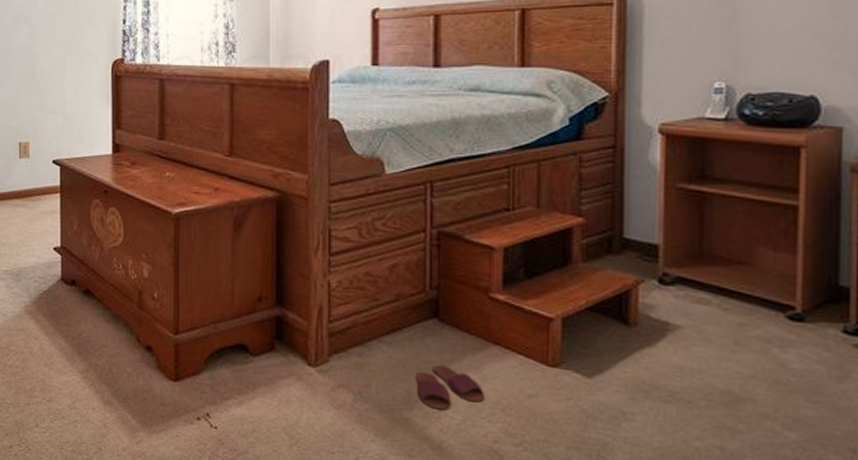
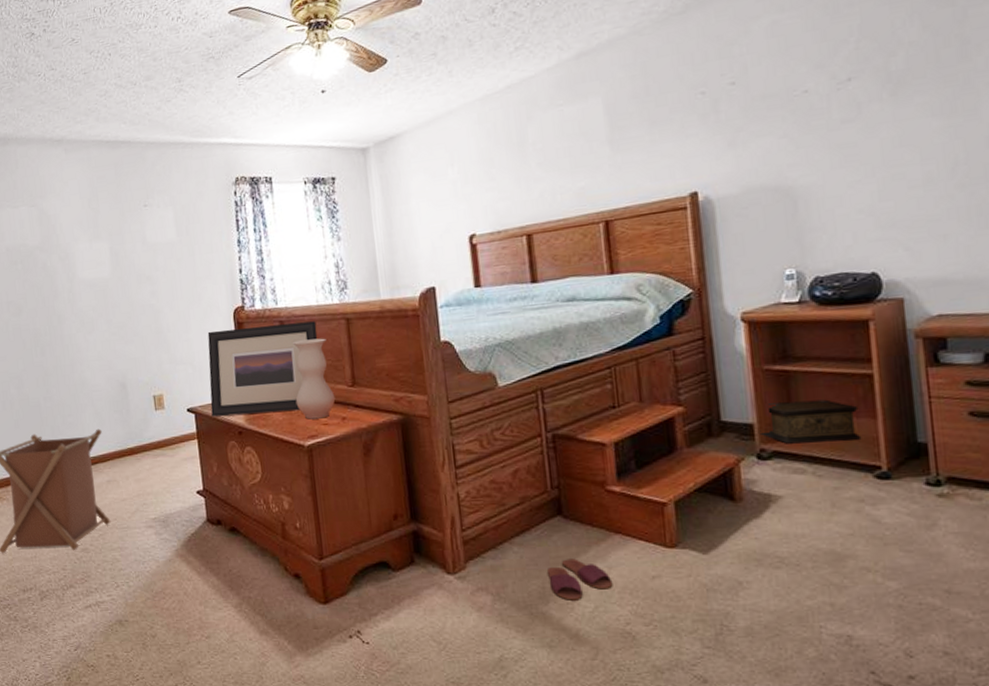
picture frame: none [78,81,198,176] -> present [207,321,318,417]
vase: none [167,101,210,186] -> present [293,338,336,420]
decorative box: none [662,225,777,275] -> present [758,399,862,444]

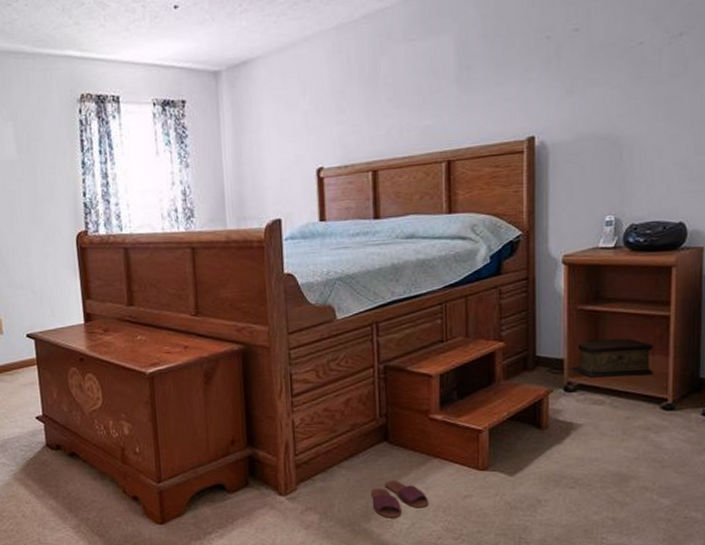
picture frame: present [207,321,318,417] -> none [49,249,163,343]
vase: present [293,338,336,420] -> none [137,266,179,348]

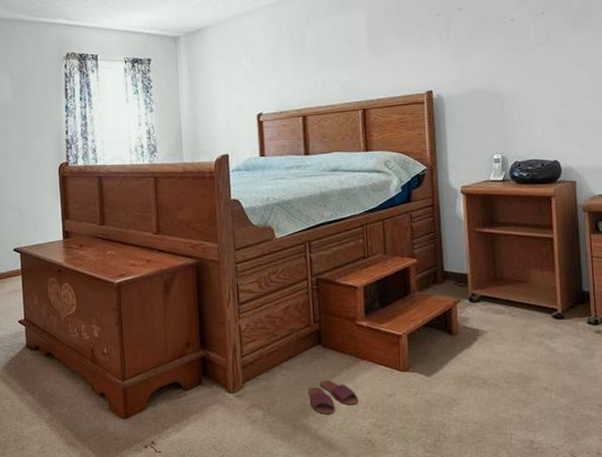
decorative box: present [567,338,654,378] -> none [470,256,544,290]

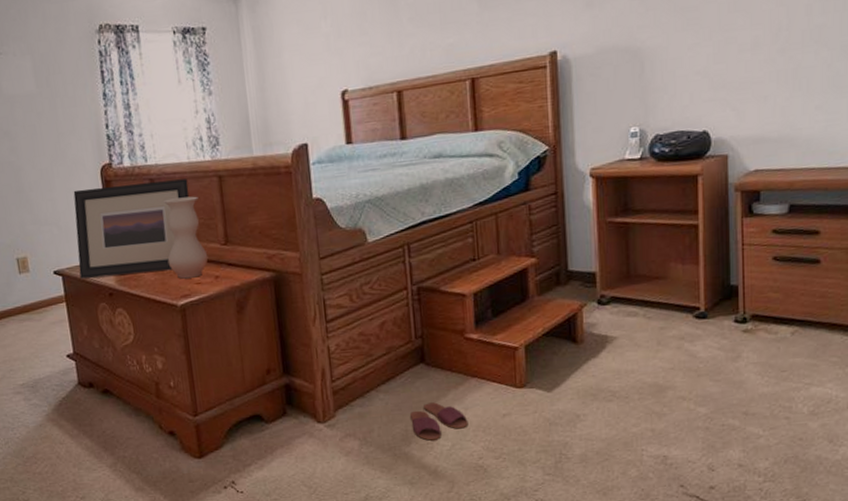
picture frame: none [34,178,130,256] -> present [73,178,190,279]
vase: none [108,192,143,261] -> present [164,196,209,279]

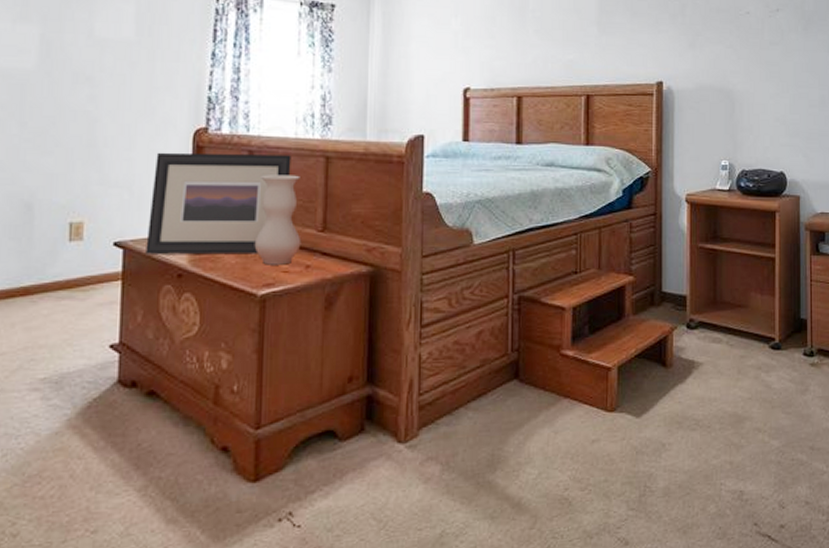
slippers: present [410,402,469,441] -> none [499,424,557,468]

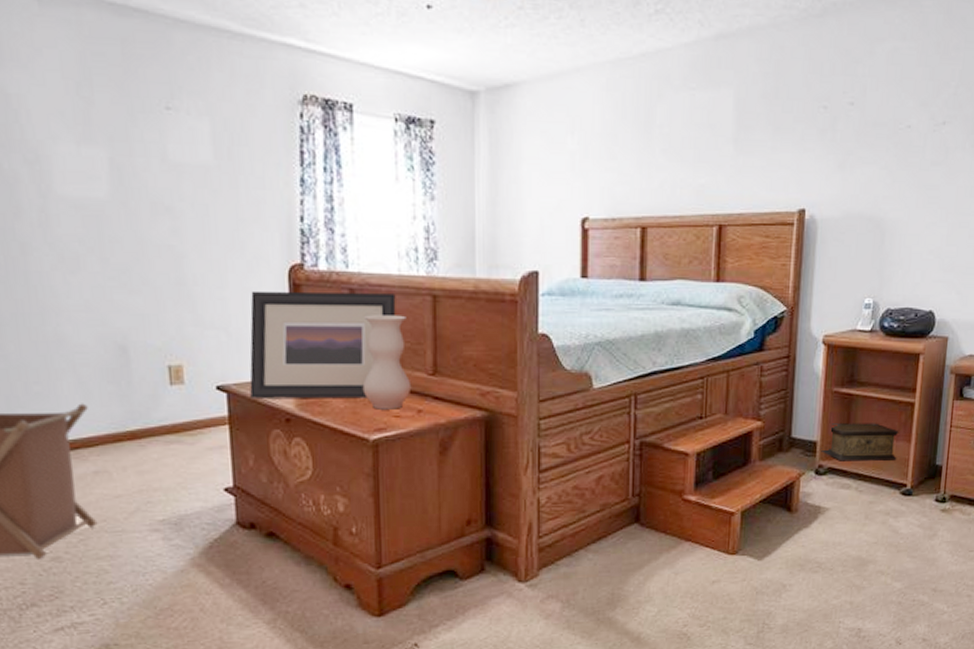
decorative box: none [689,277,763,315] -> present [819,423,898,461]

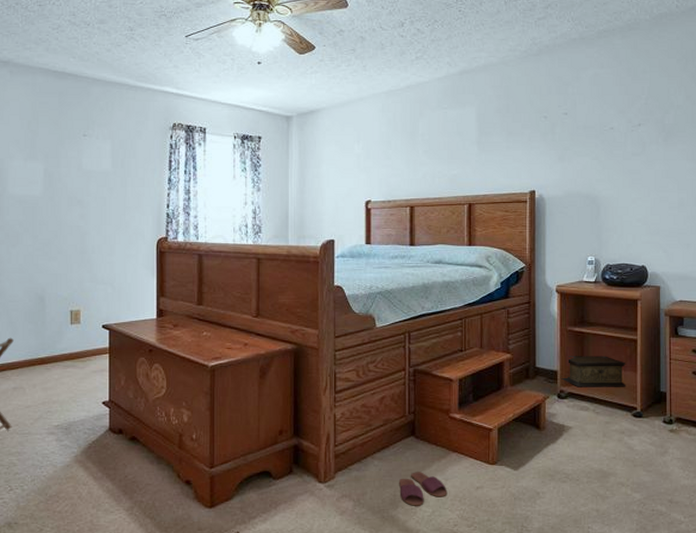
picture frame: present [249,290,396,399] -> none [125,256,231,335]
vase: present [362,315,412,410] -> none [205,273,240,343]
slippers: none [619,565,677,606] -> present [399,472,447,506]

